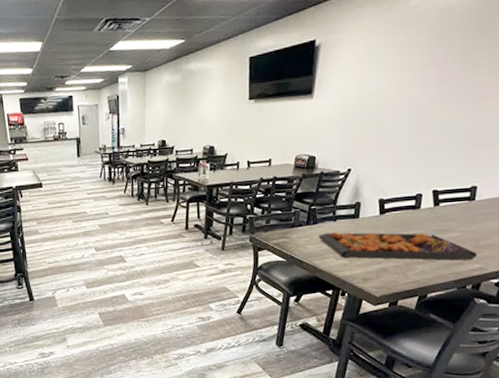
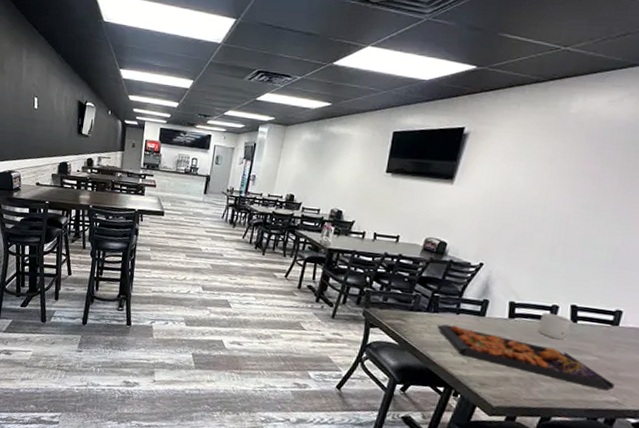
mug: none [406,201,437,225] -> present [537,312,575,340]

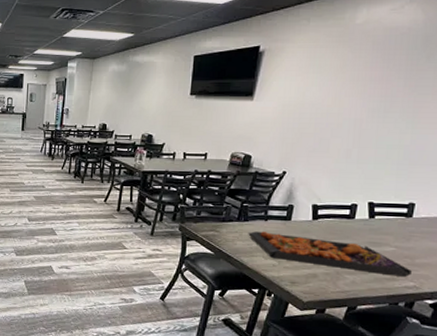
mug: present [537,312,575,340] -> none [339,211,372,235]

